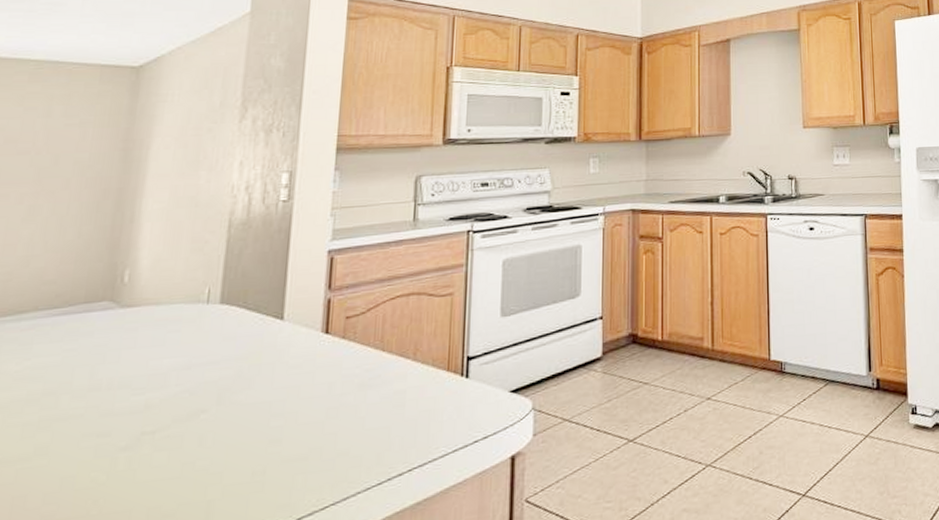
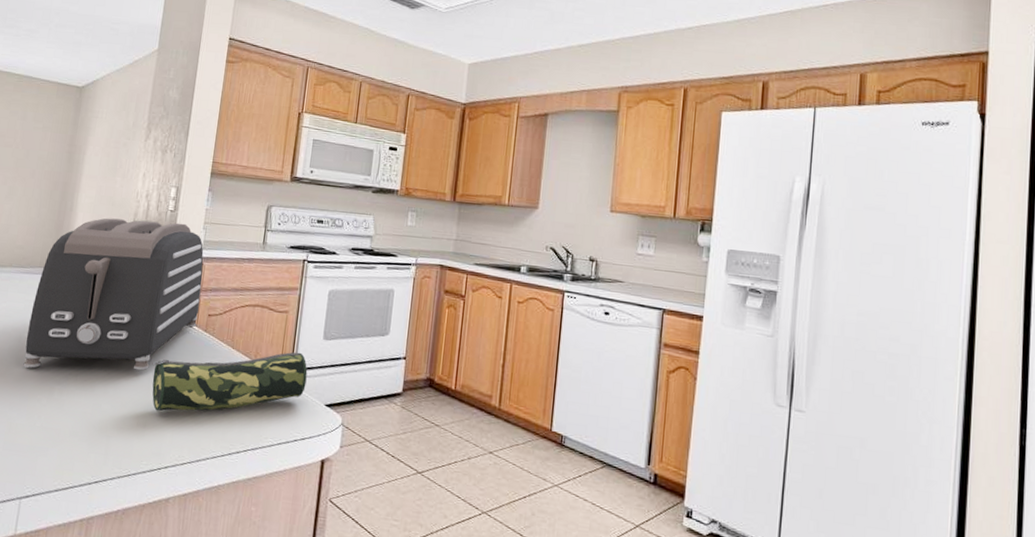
toaster: none [64,213,334,440] -> present [23,218,204,371]
pencil case: none [269,337,484,452] -> present [152,352,308,411]

